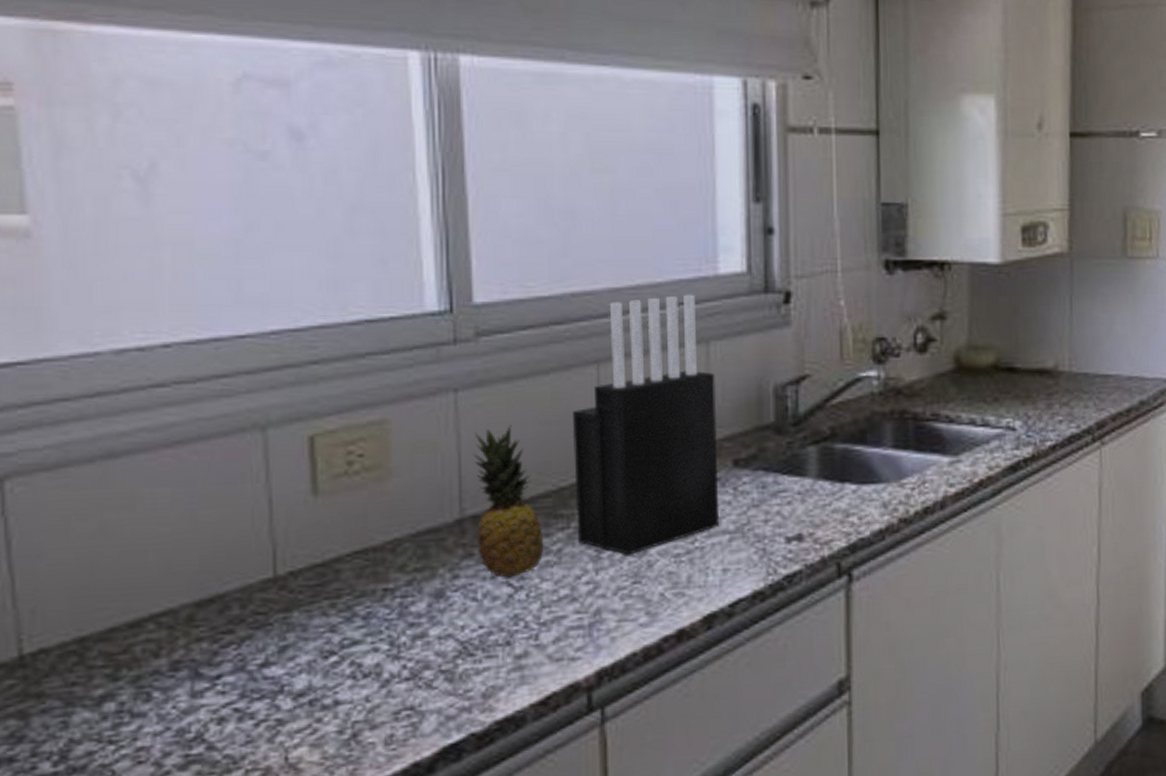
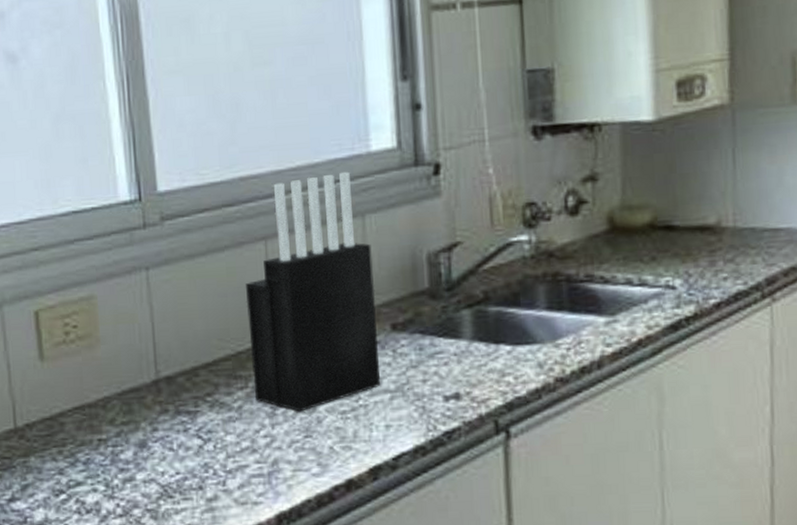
fruit: present [473,424,544,578] -> none [164,297,227,431]

